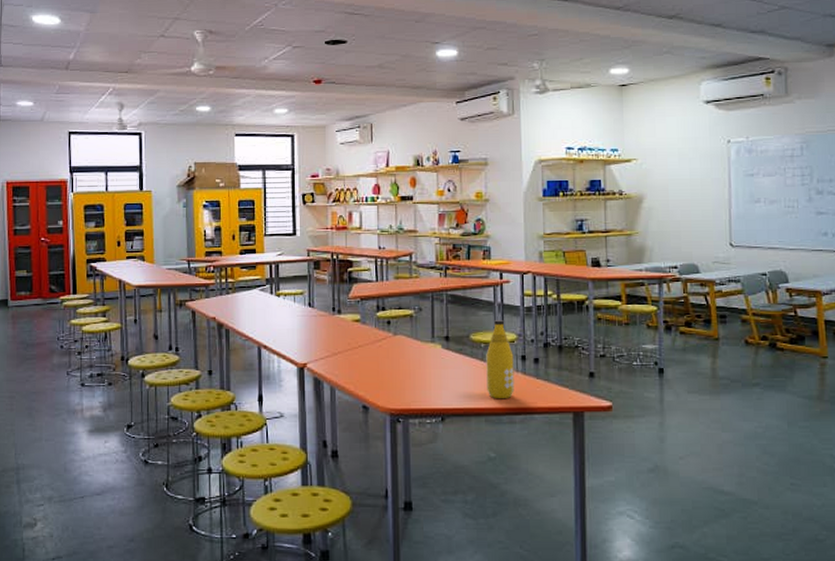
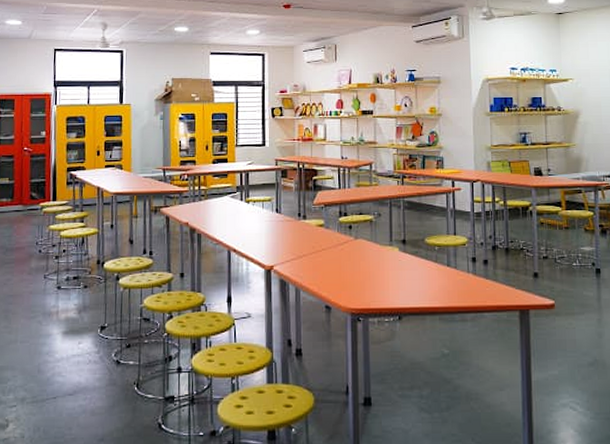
bottle: present [486,319,514,399] -> none [440,224,466,299]

